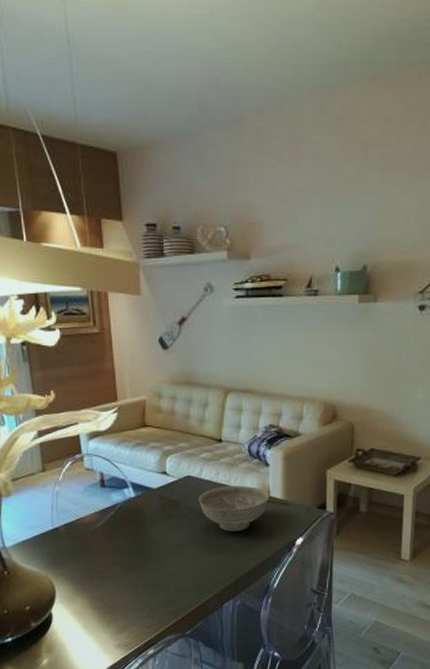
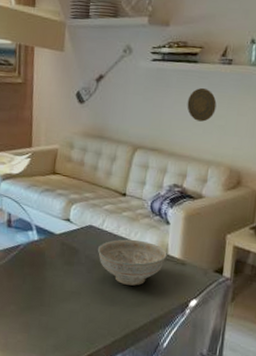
decorative plate: none [276,322,306,358] -> present [187,87,217,122]

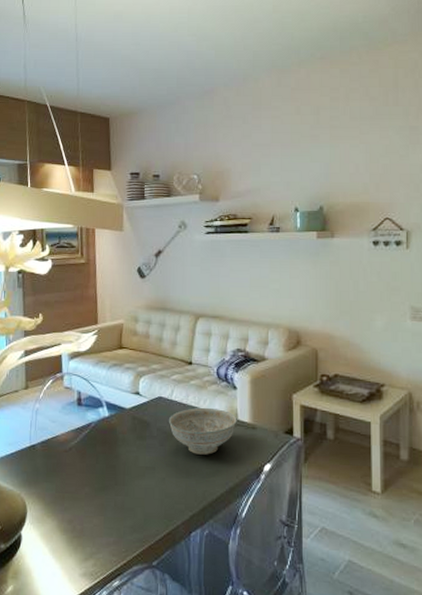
decorative plate: present [187,87,217,122] -> none [242,255,269,287]

